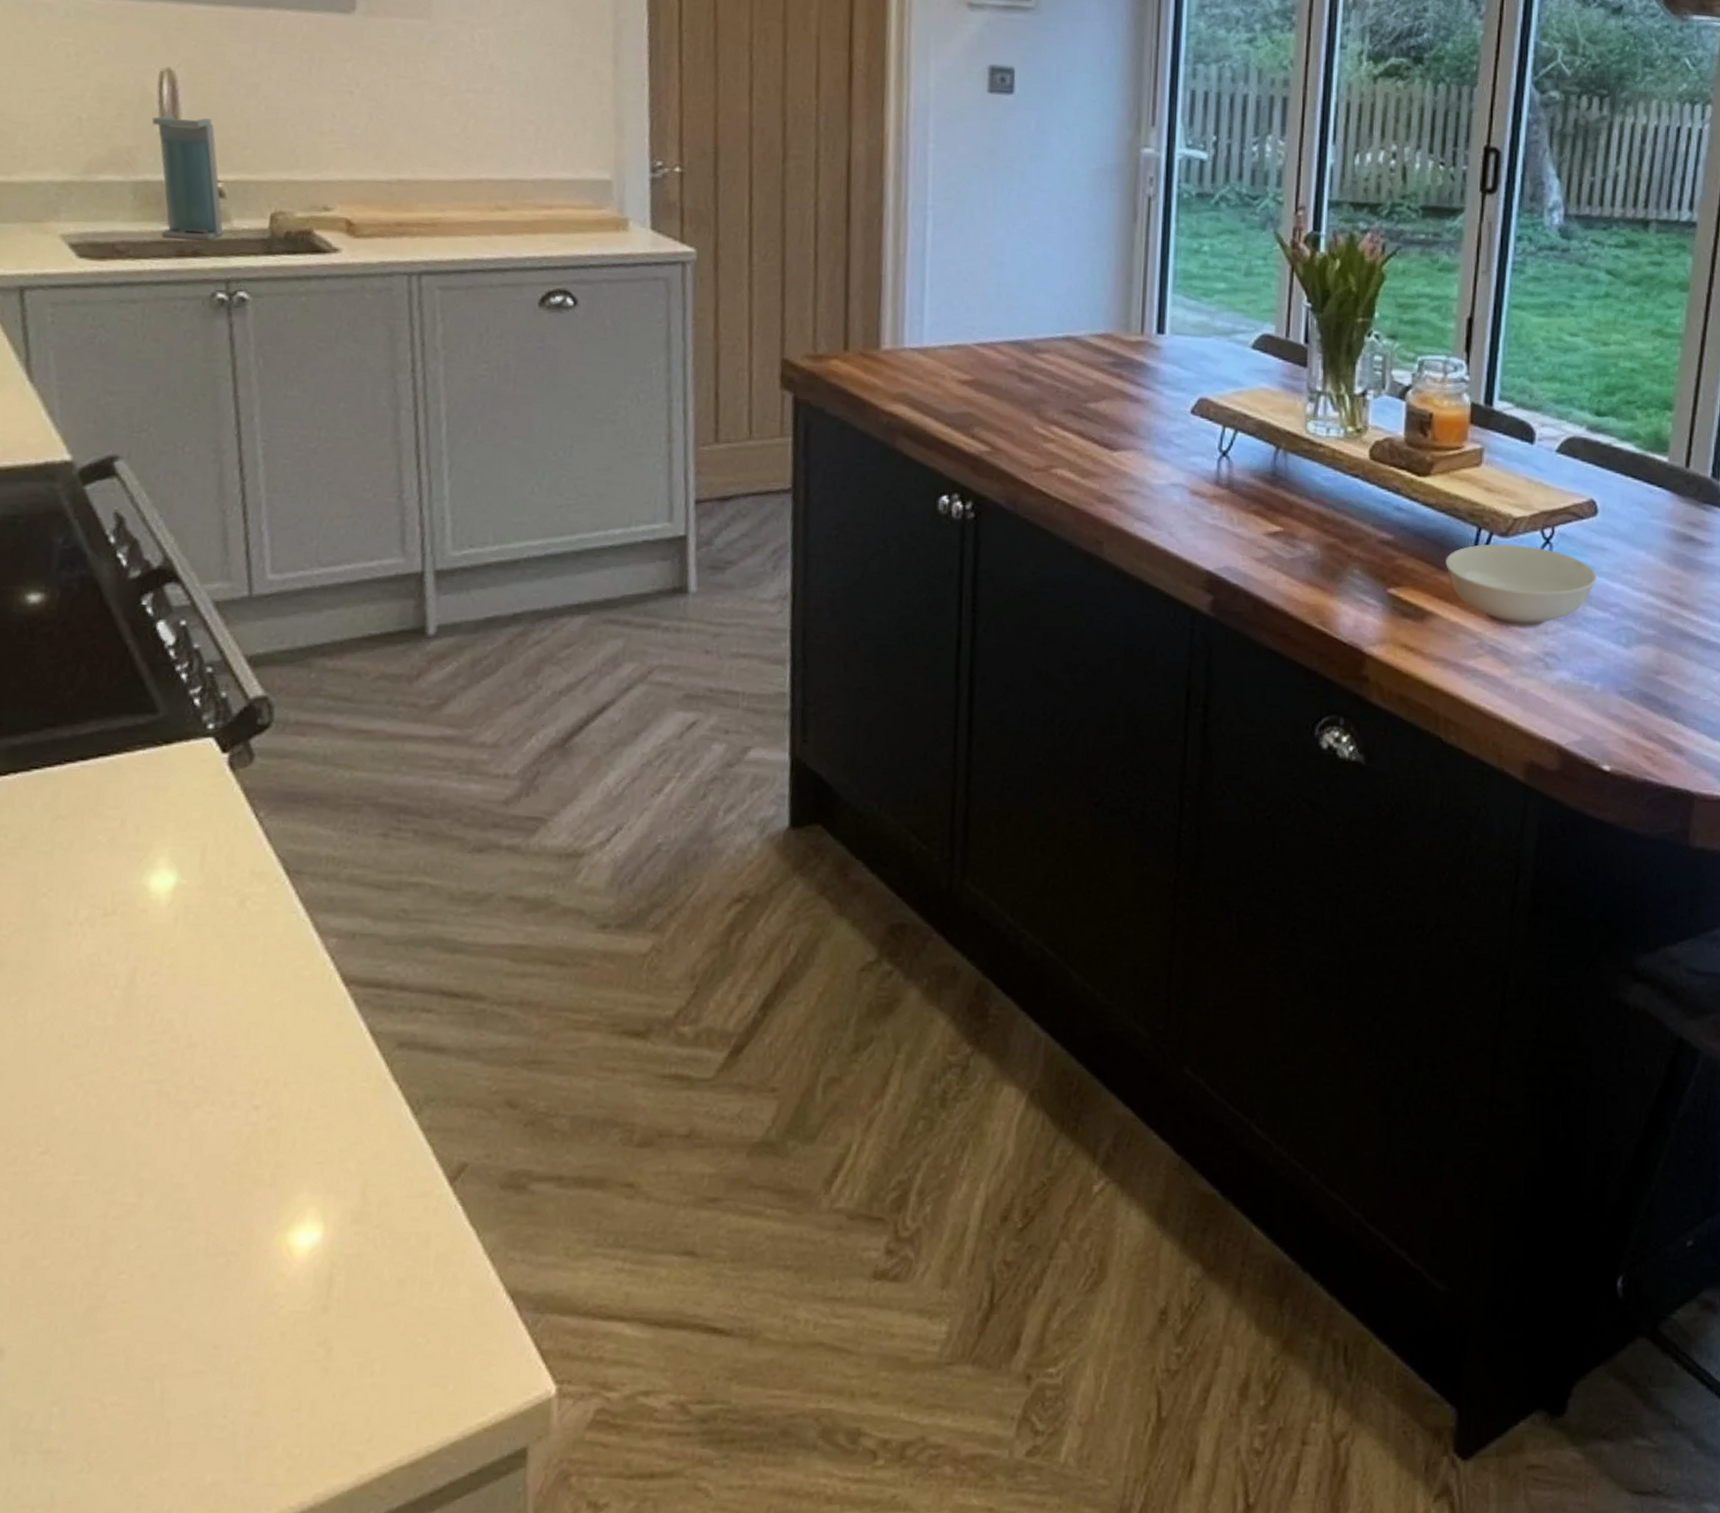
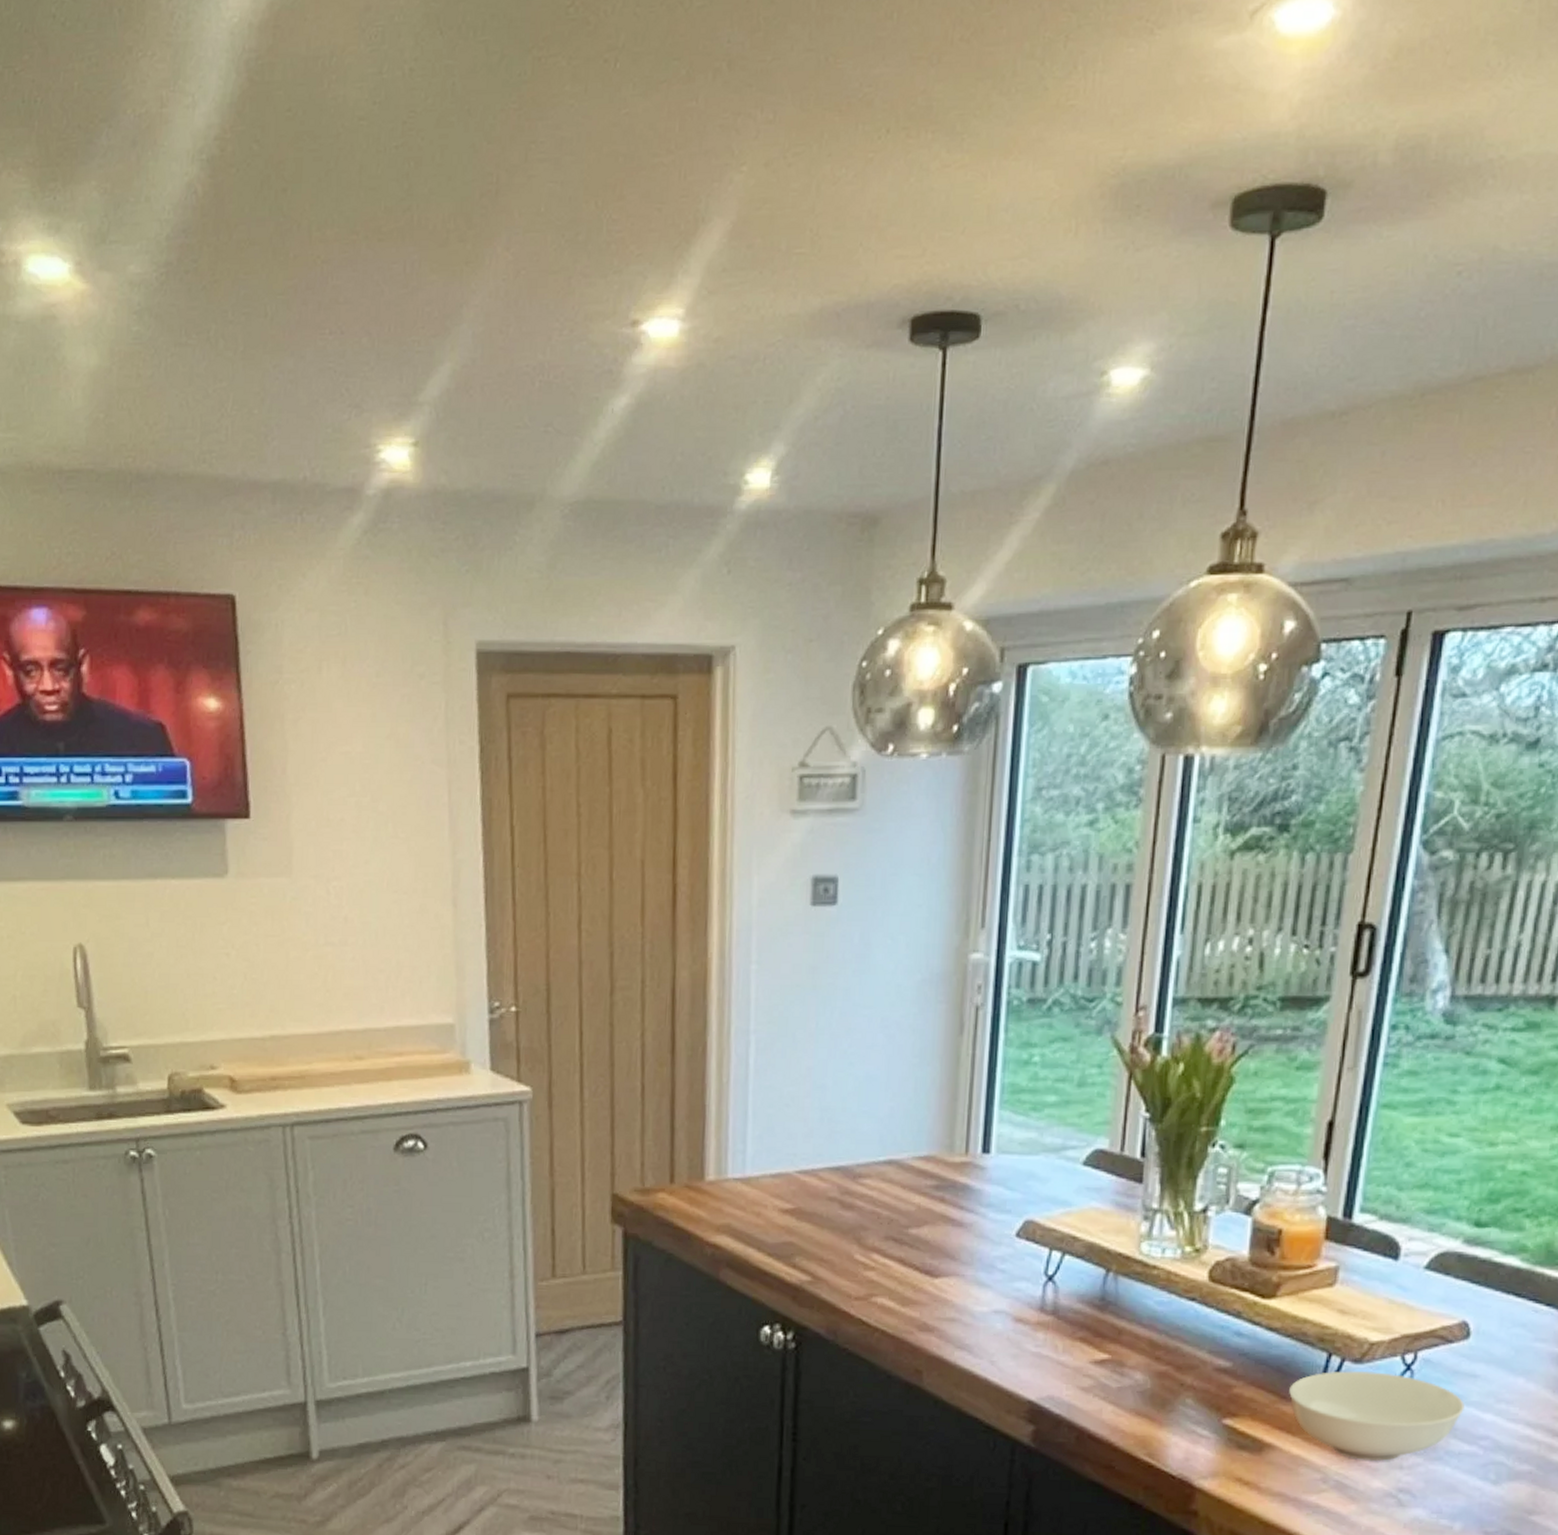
soap dispenser: present [152,115,224,241] -> none [70,989,132,1103]

